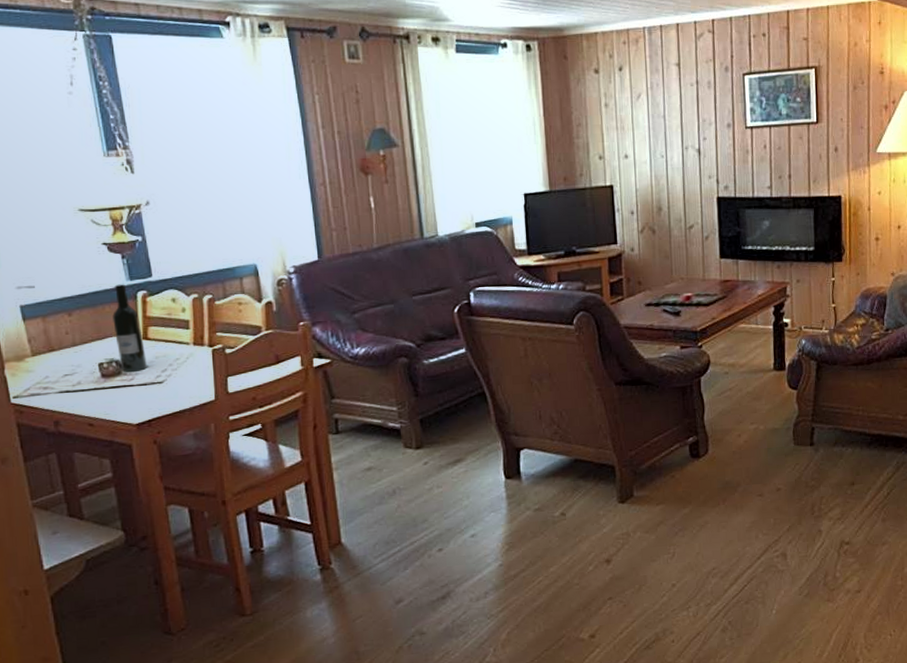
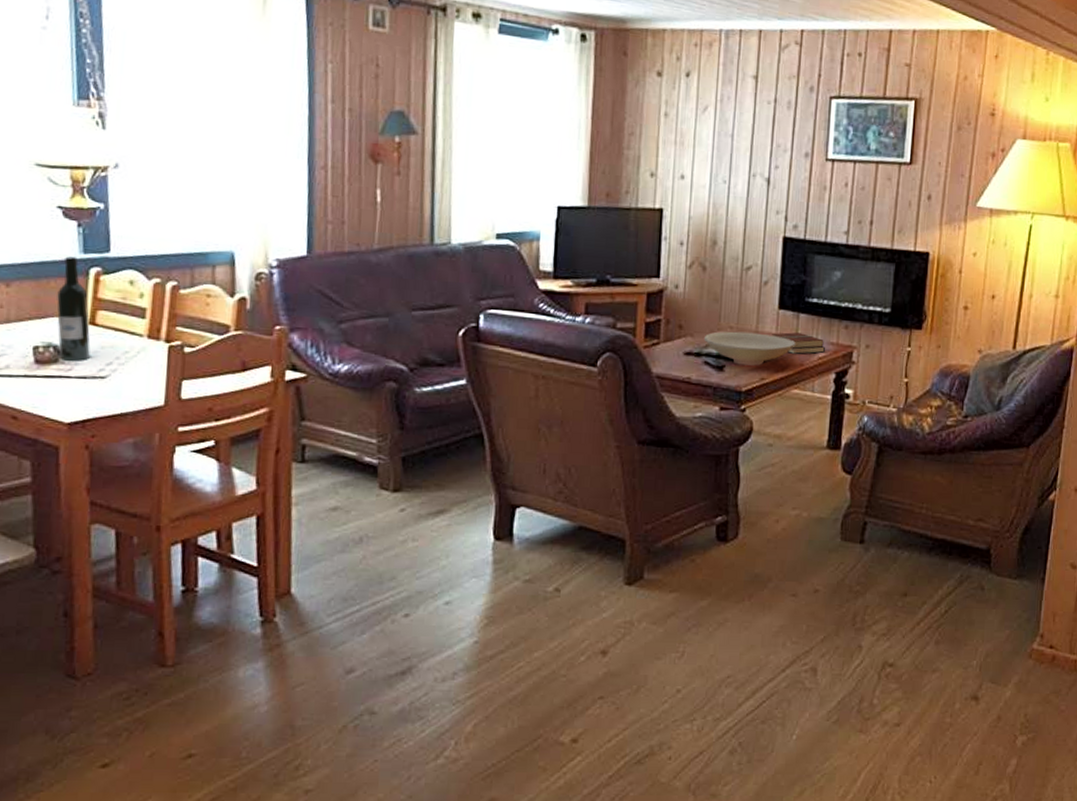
decorative bowl: none [660,280,738,309] -> present [703,331,796,366]
books: none [717,276,763,295] -> present [772,332,825,354]

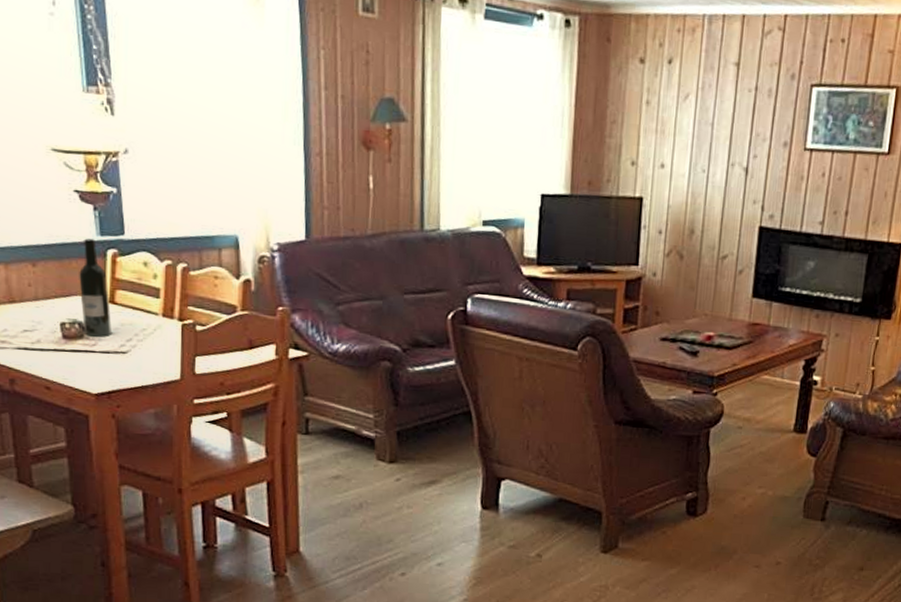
decorative bowl: present [703,331,796,366] -> none [679,318,768,352]
books: present [772,332,825,354] -> none [745,320,796,342]

